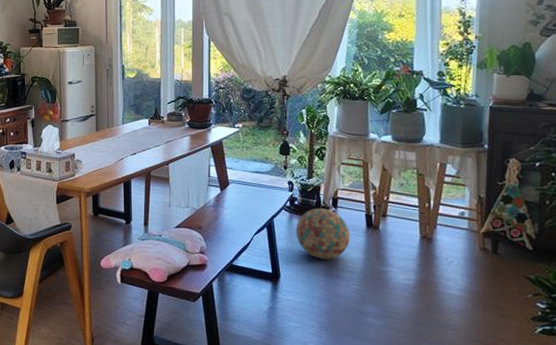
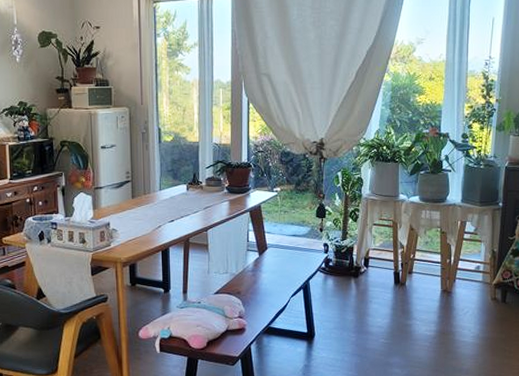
decorative ball: present [296,208,351,259] -> none [330,268,380,317]

